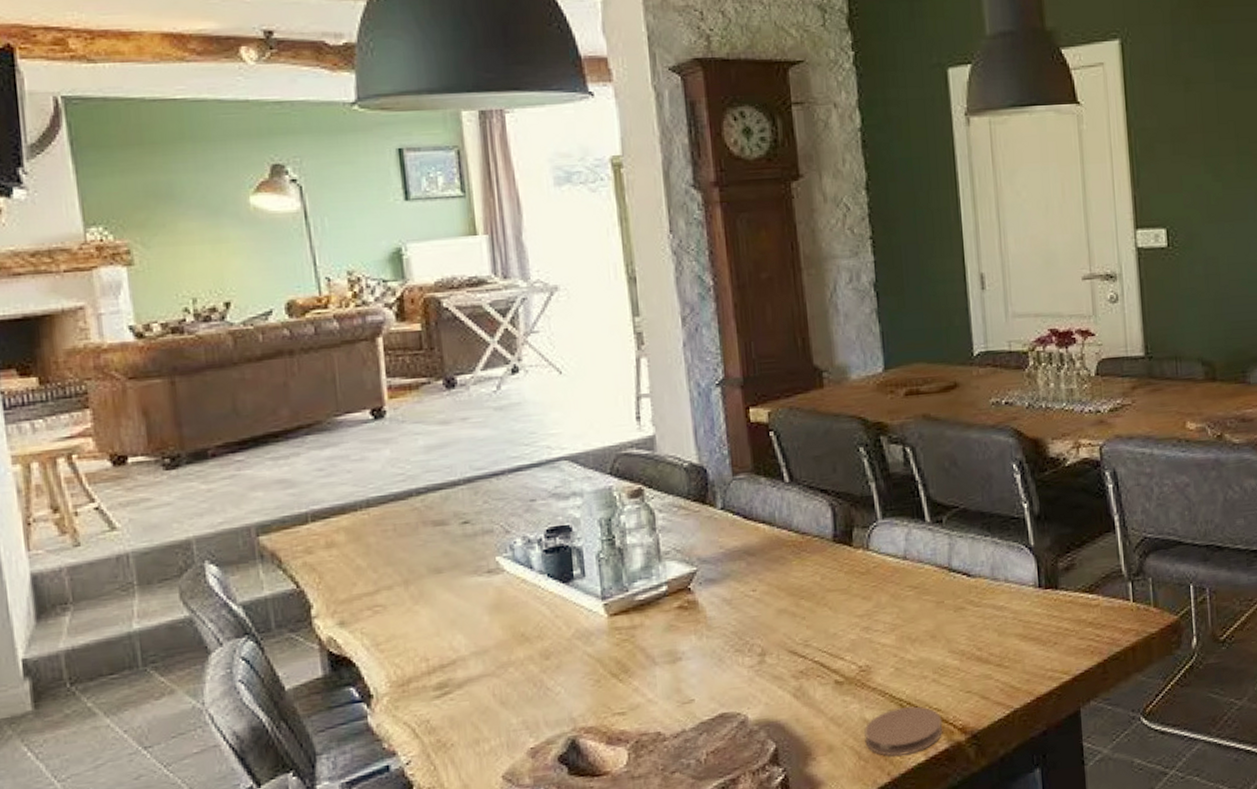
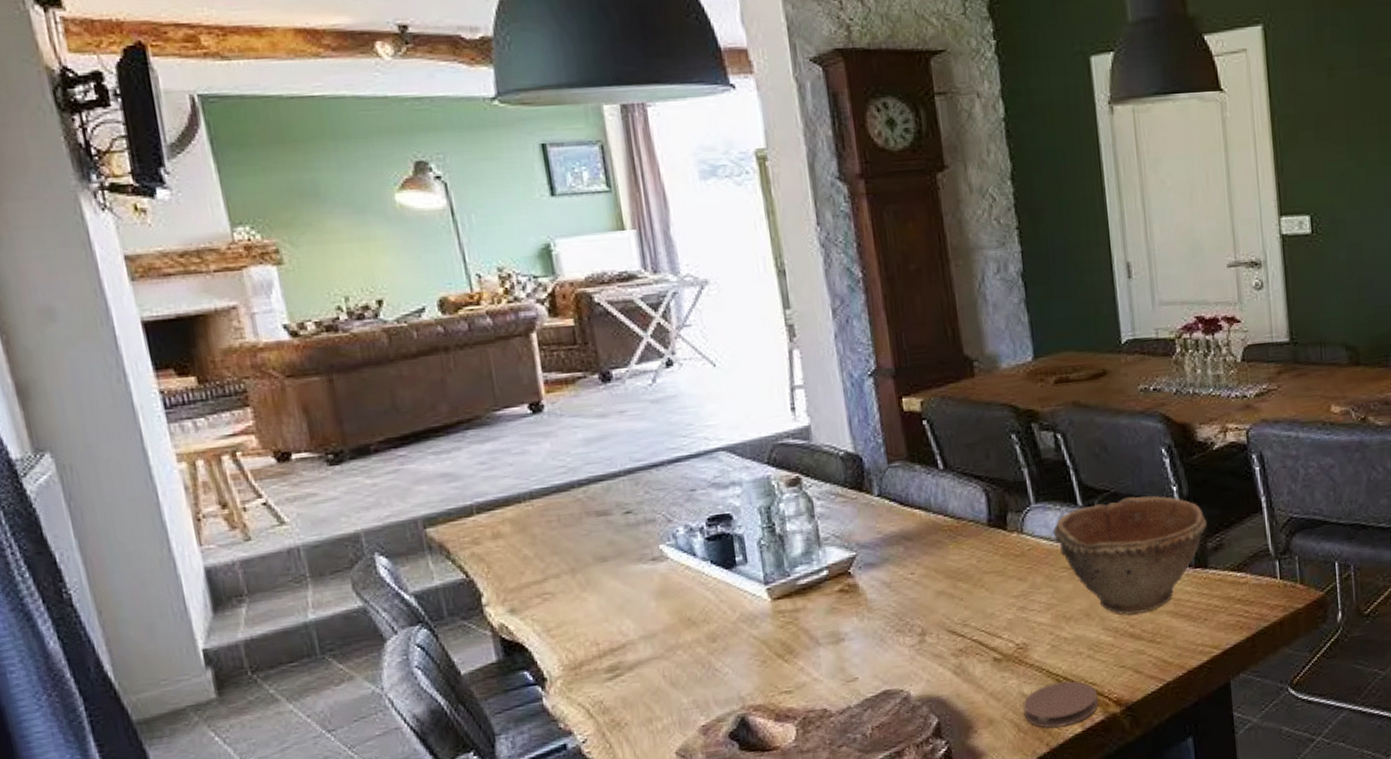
bowl: none [899,512,1059,638] -> present [1052,495,1208,615]

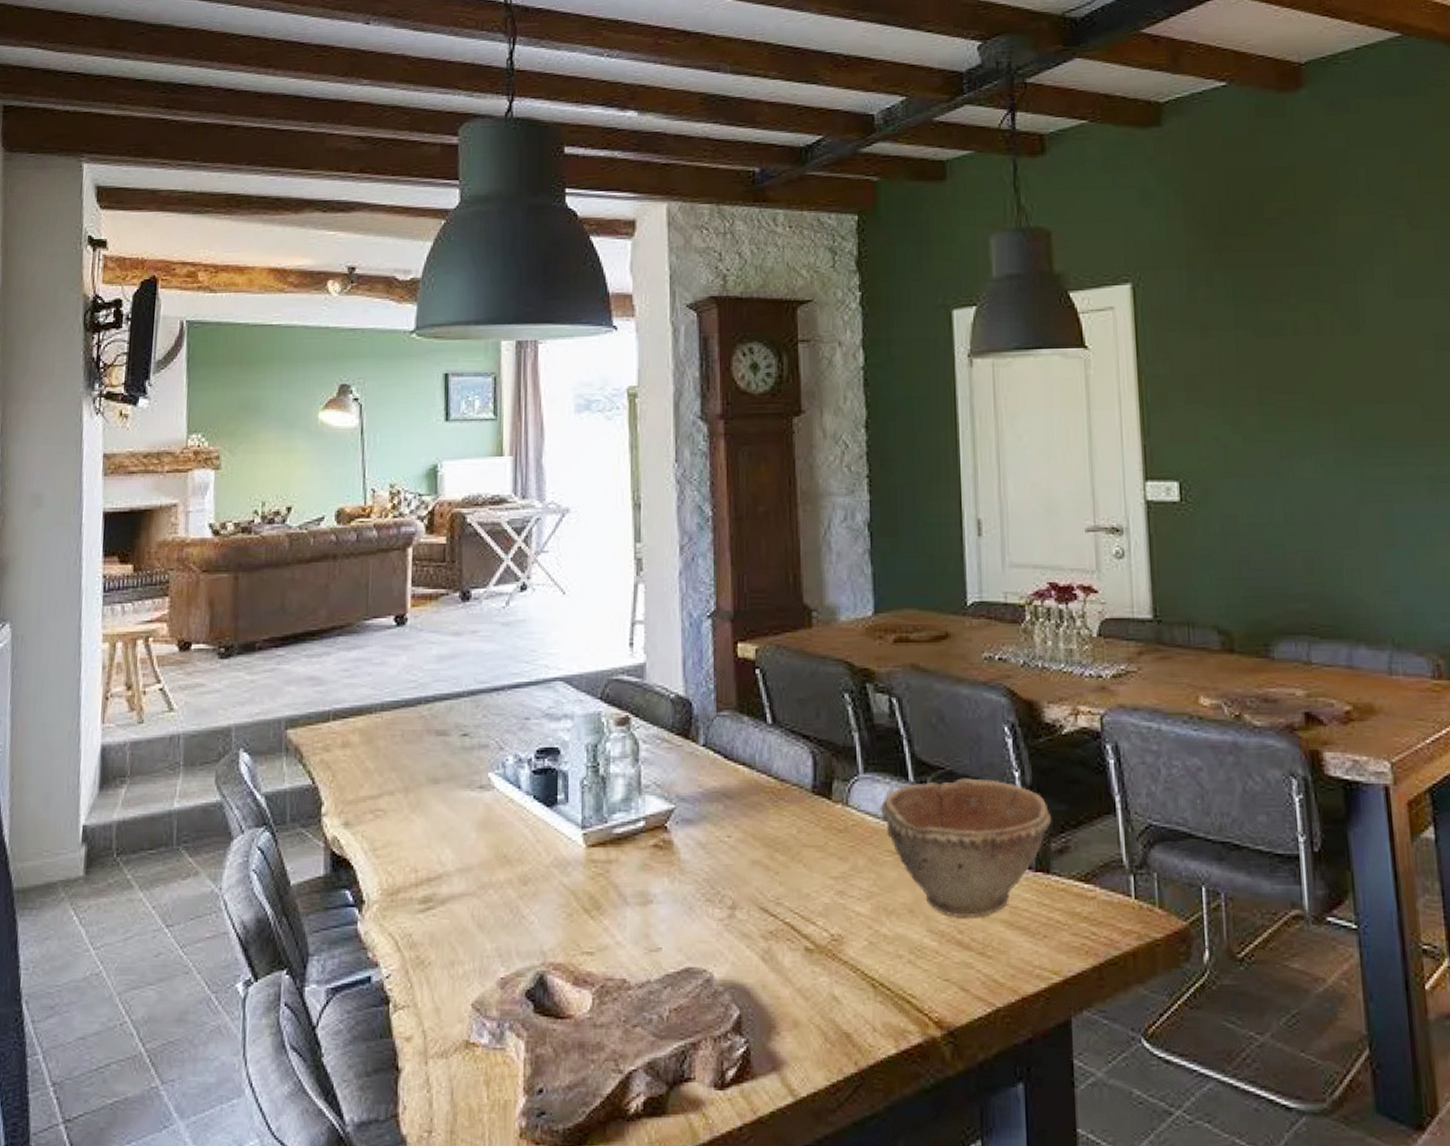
coaster: present [1023,681,1099,728] -> none [832,987,917,1044]

